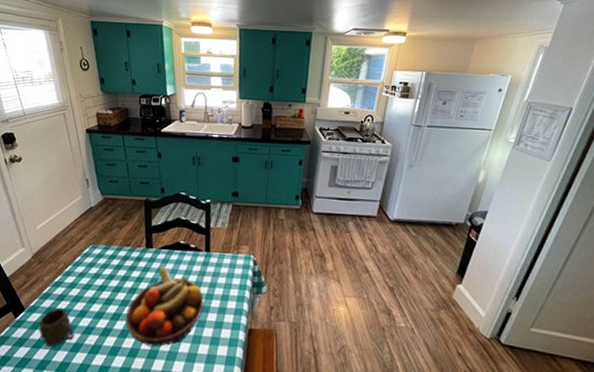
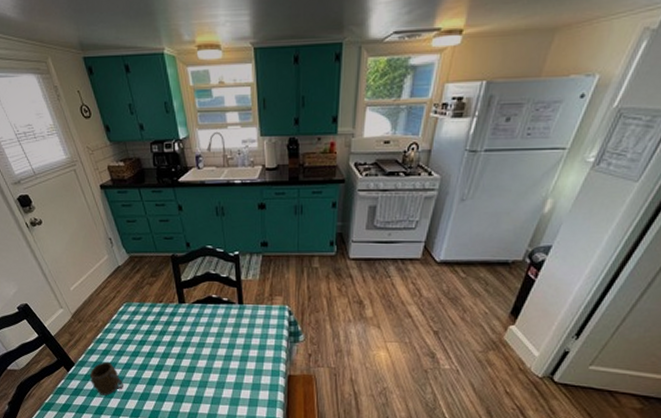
fruit bowl: present [125,266,204,347] -> none [169,320,242,394]

